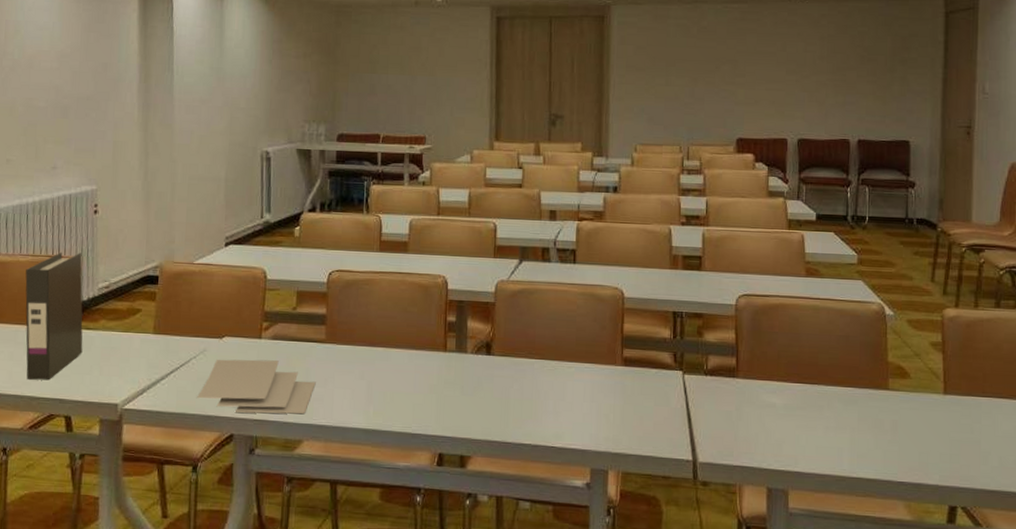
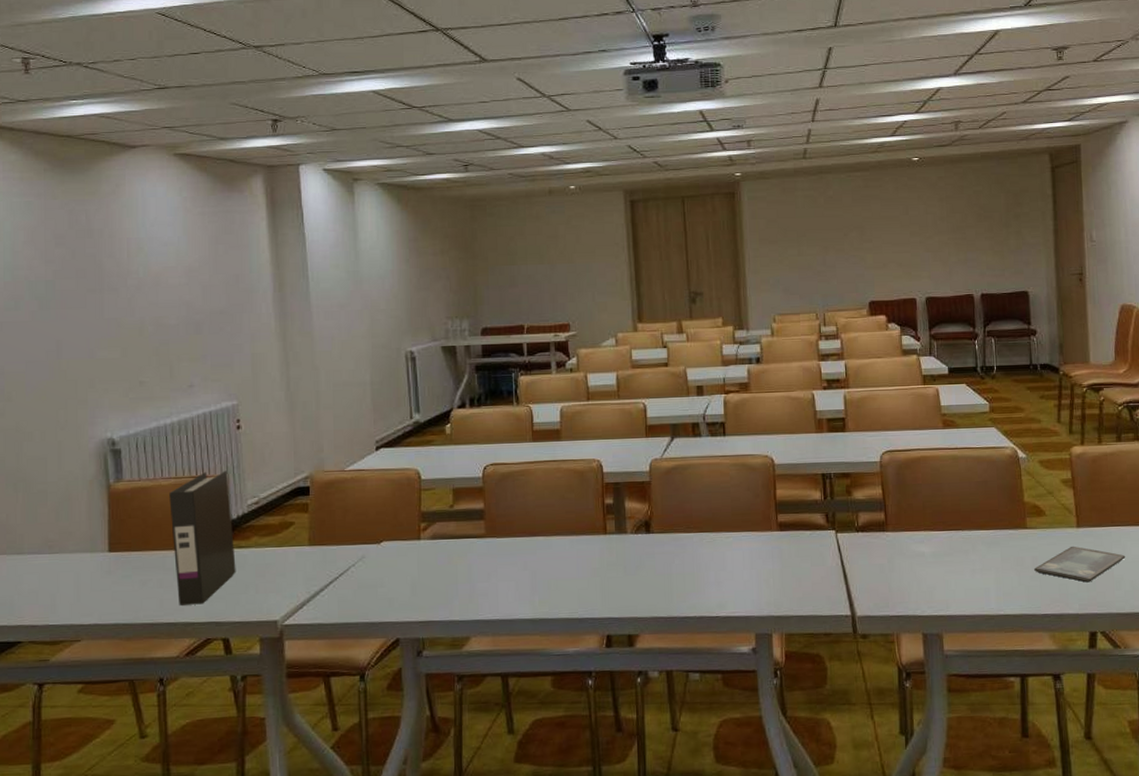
papers: present [197,359,316,414] -> none [359,560,479,617]
tablet: none [893,413,996,454] -> present [1034,546,1126,583]

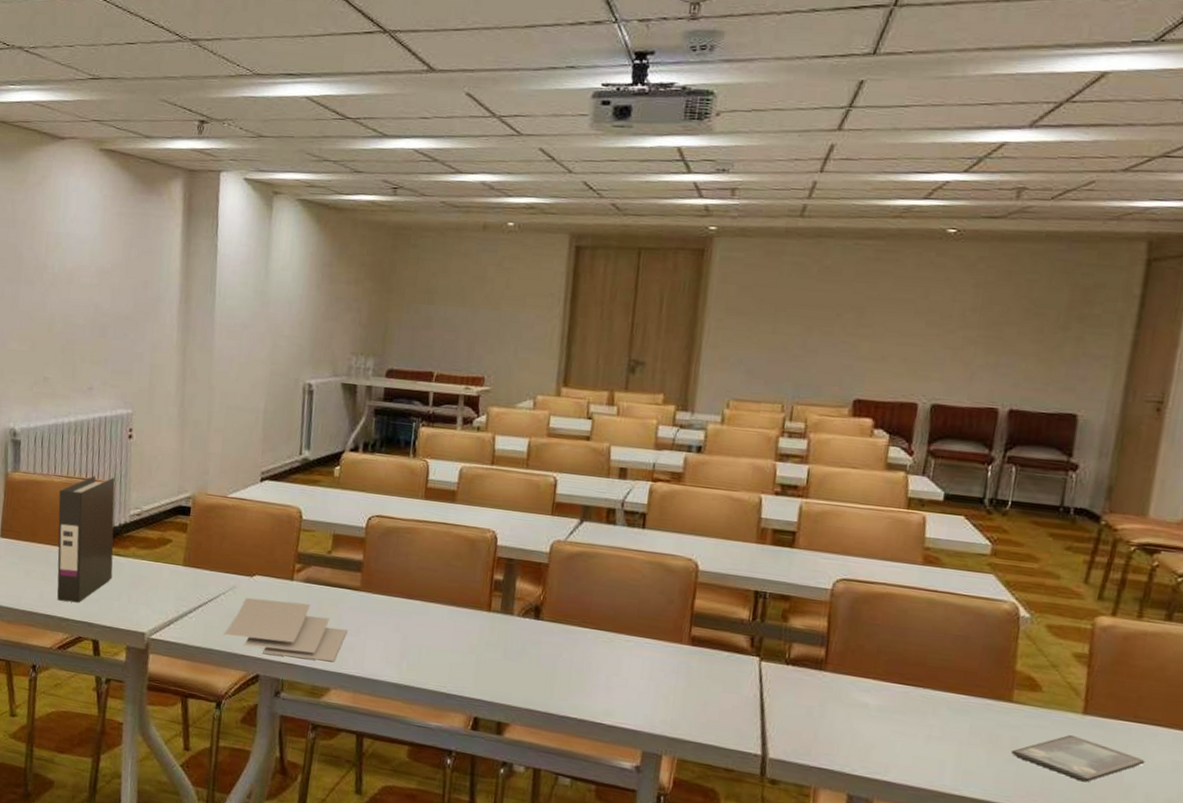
papers: none [359,560,479,617] -> present [224,597,348,662]

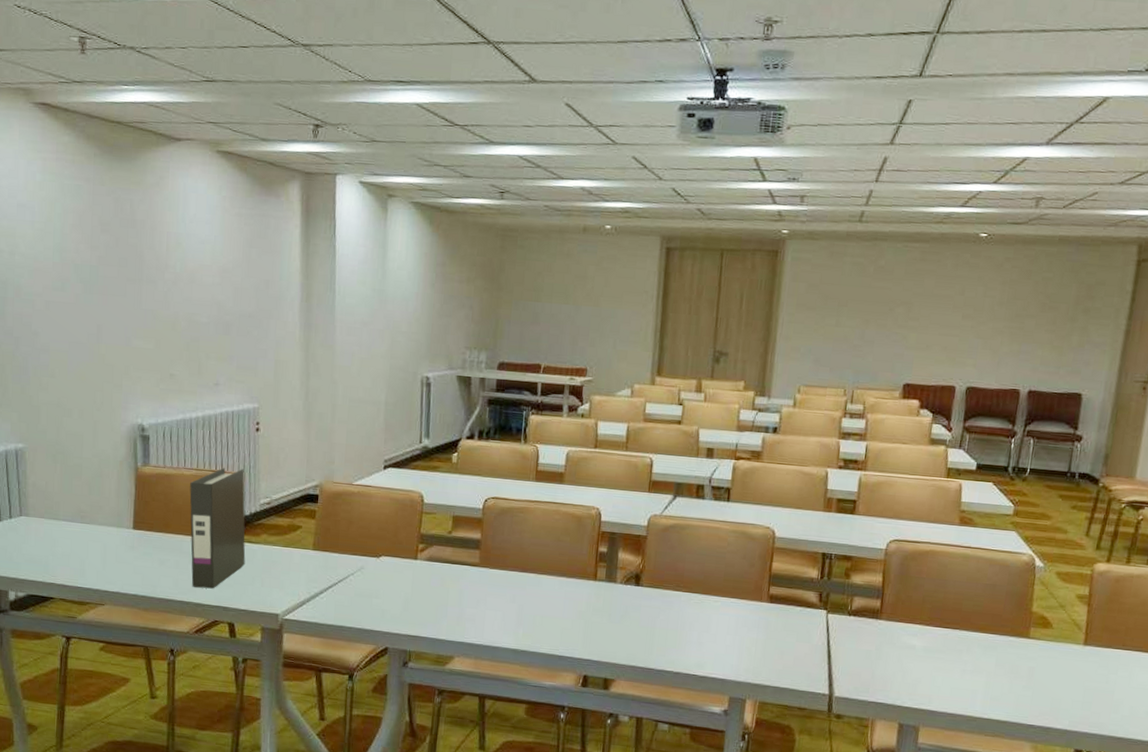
papers: present [224,597,348,662] -> none [354,577,469,633]
tablet: present [1011,734,1145,782] -> none [1028,662,1131,701]

